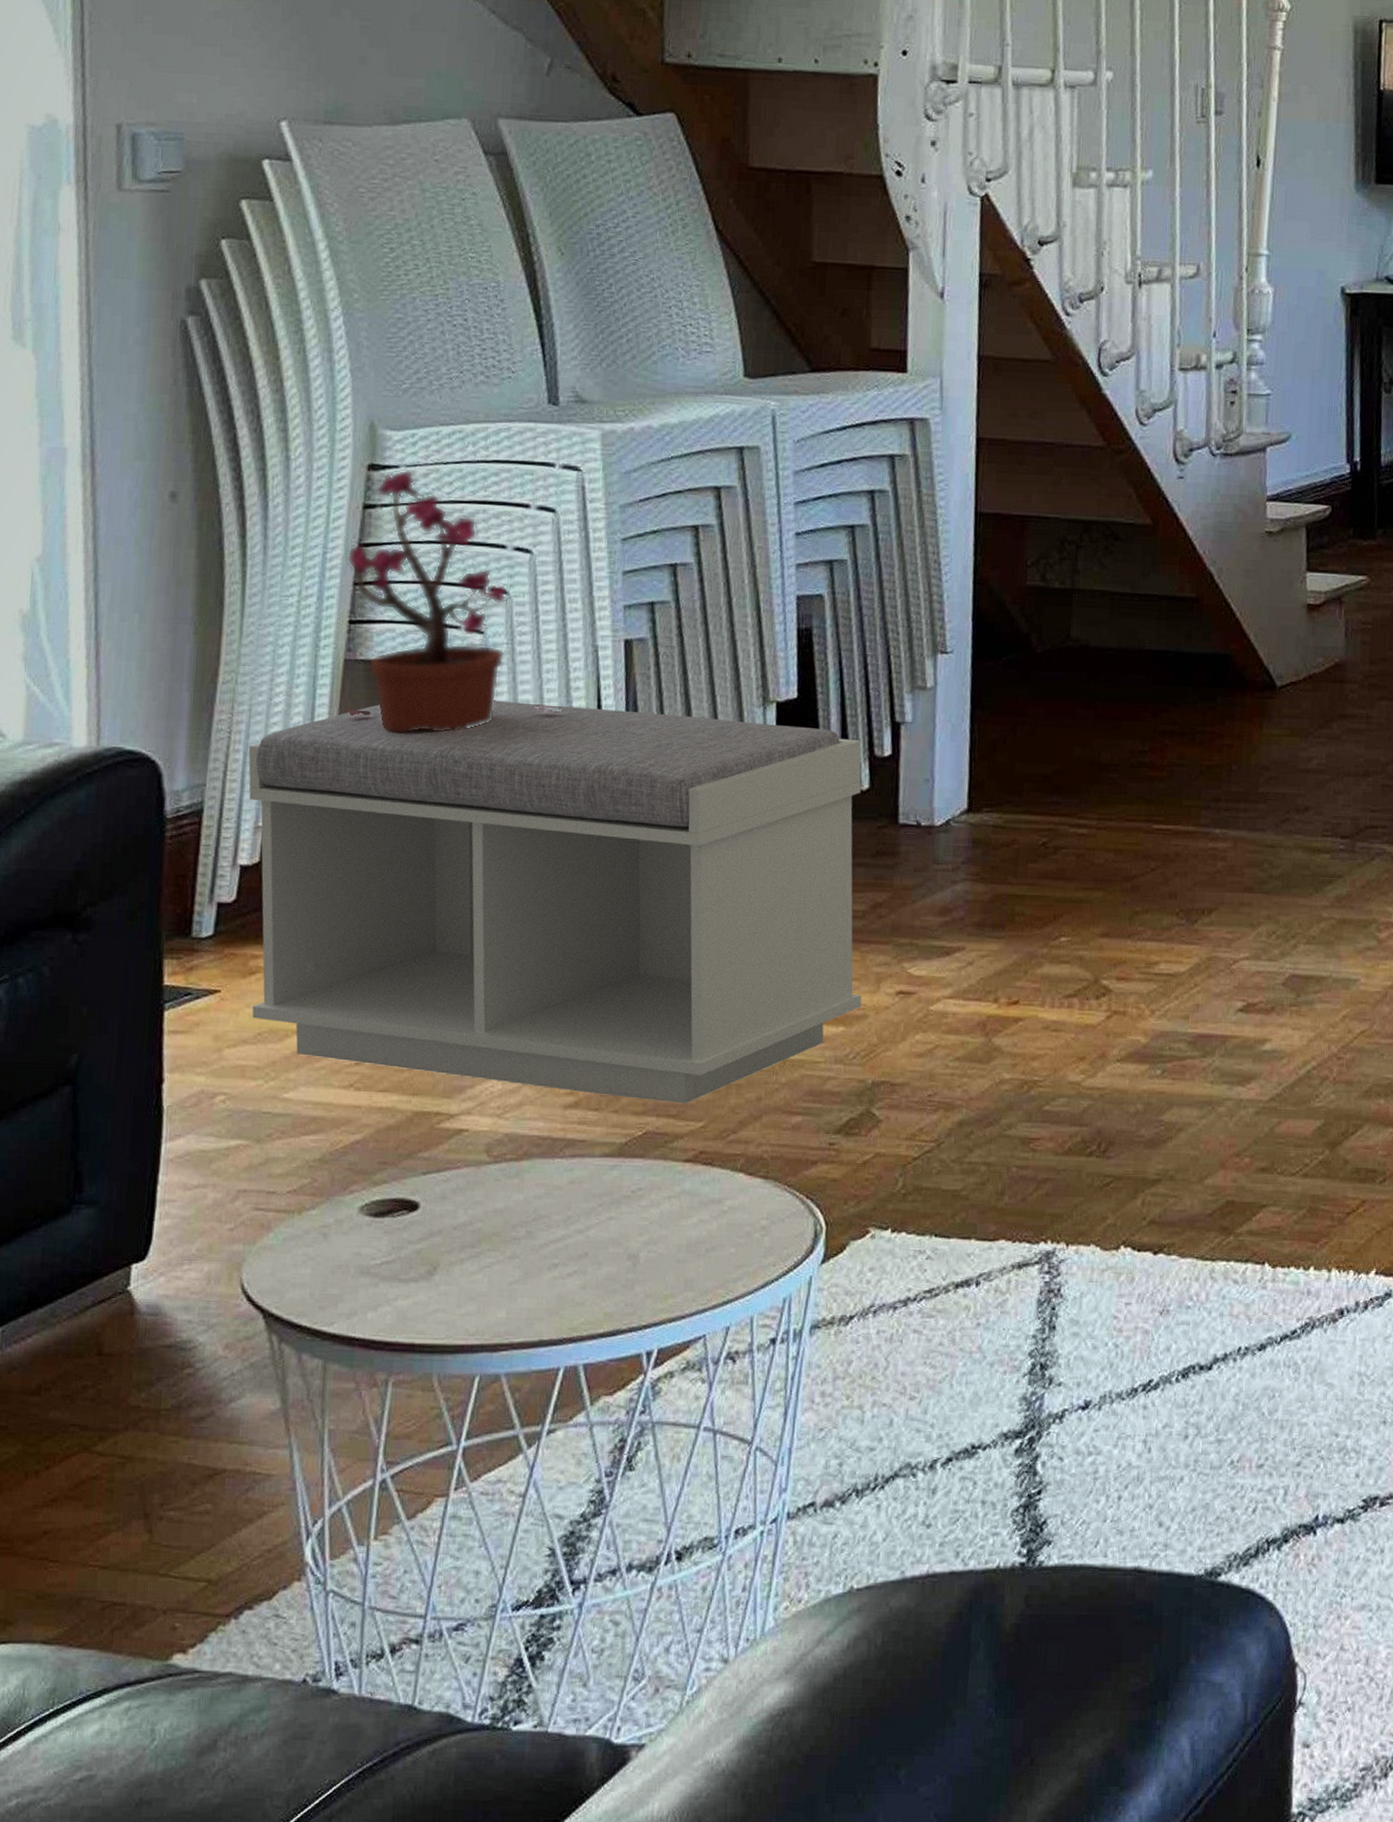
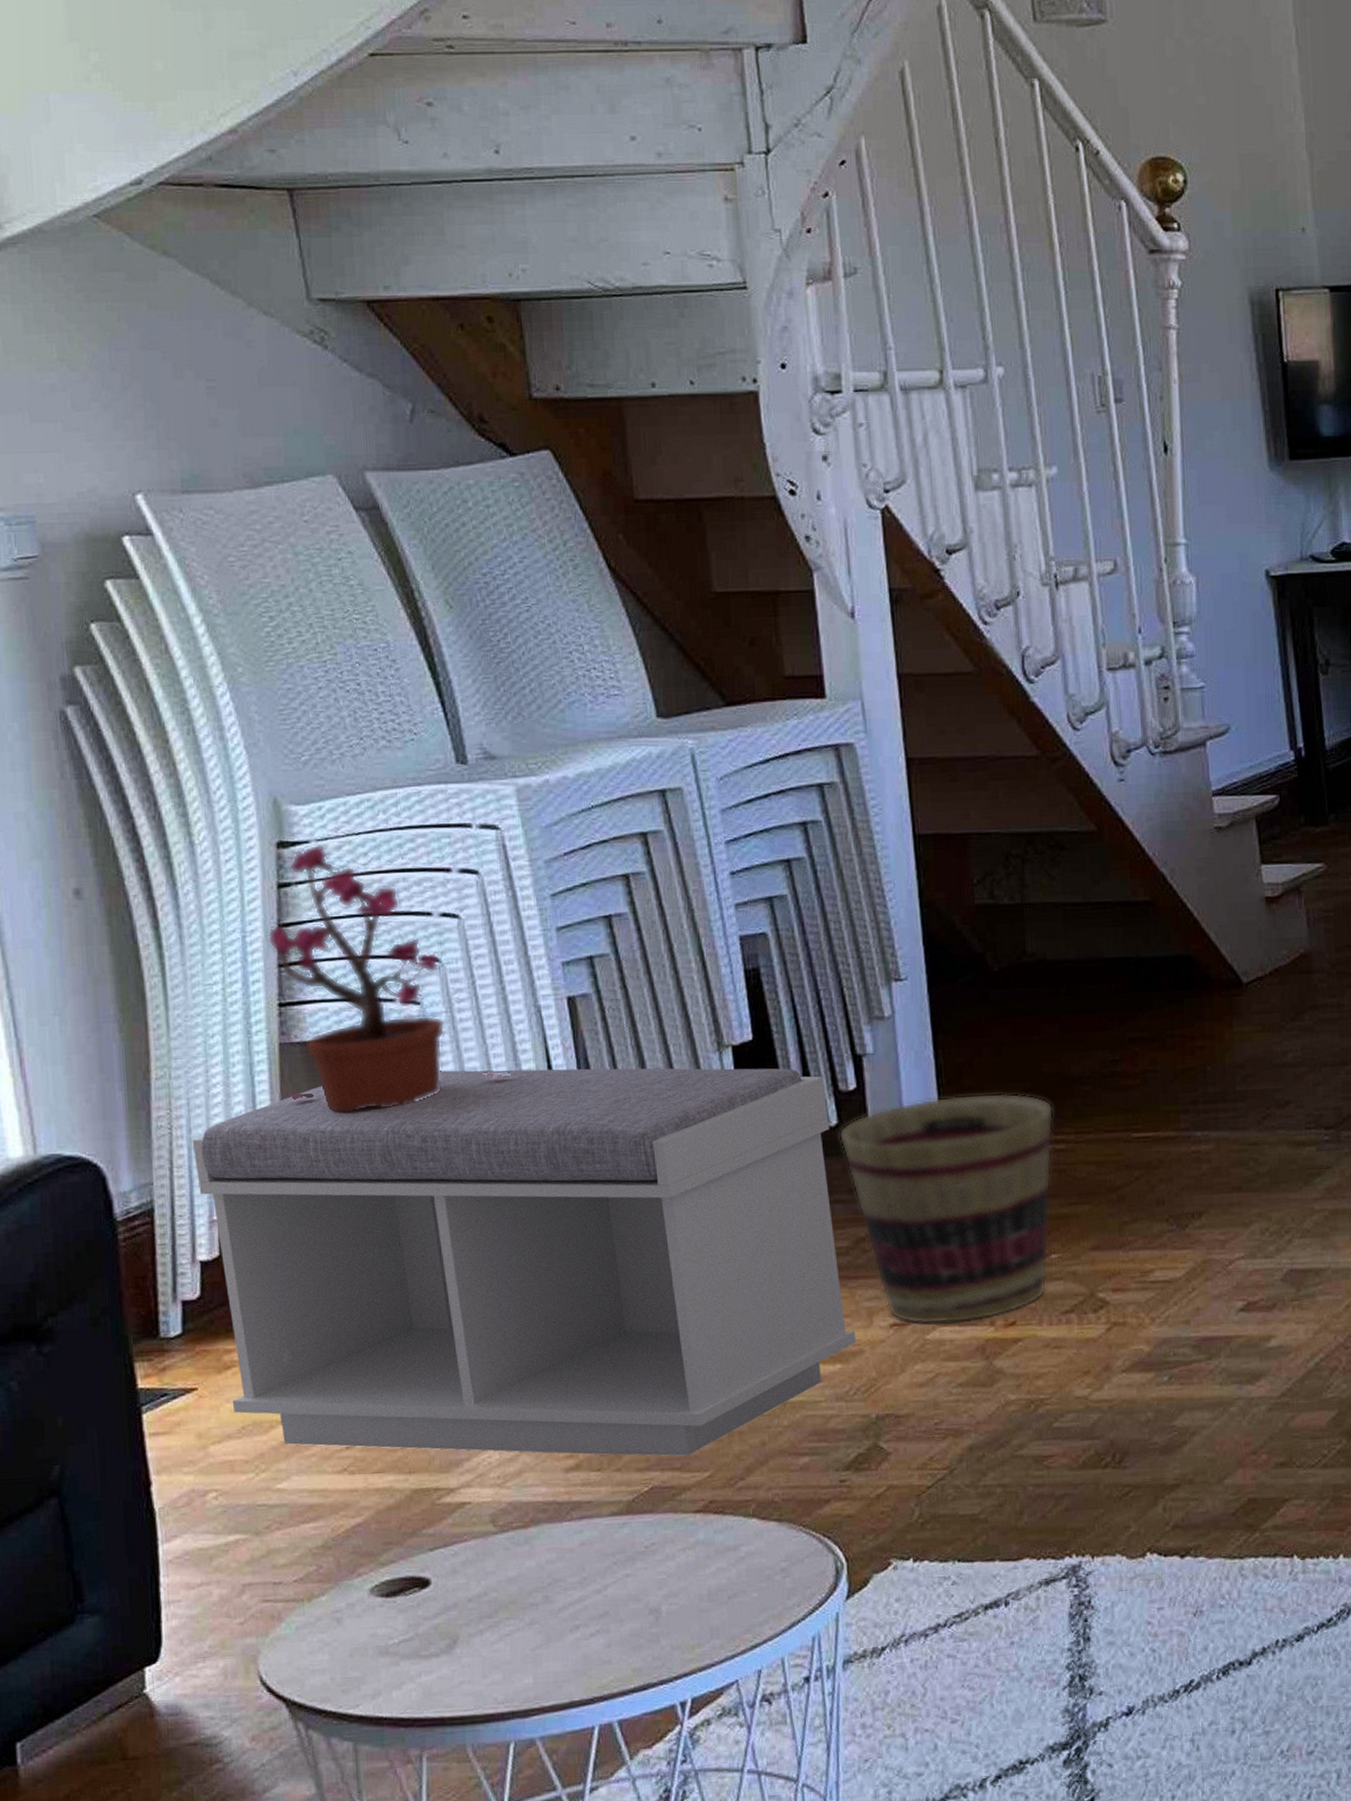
basket: none [869,771,1080,997] -> present [839,1092,1054,1325]

